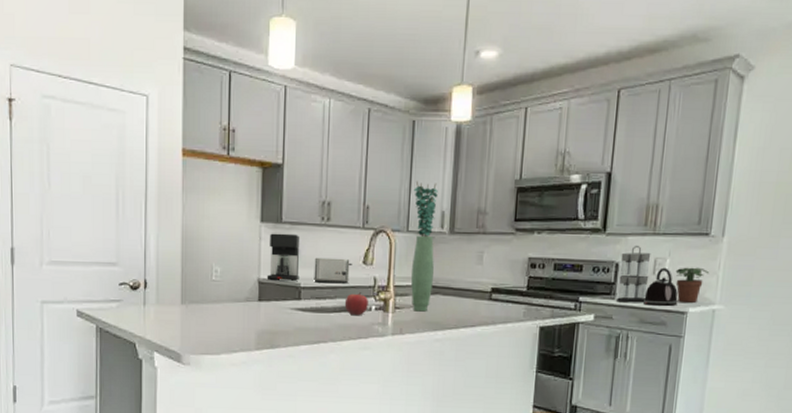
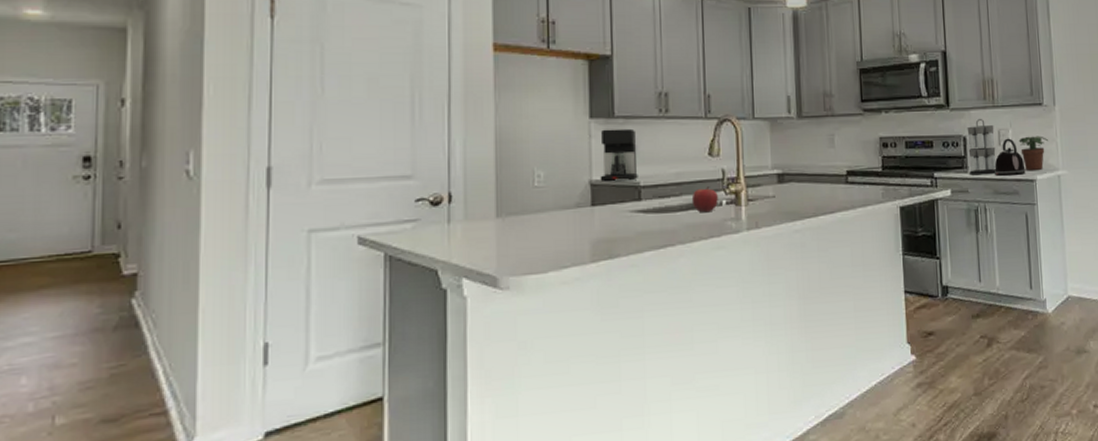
toaster: present [314,257,353,284] -> none [654,151,697,180]
vase: present [410,181,438,312] -> none [756,67,786,202]

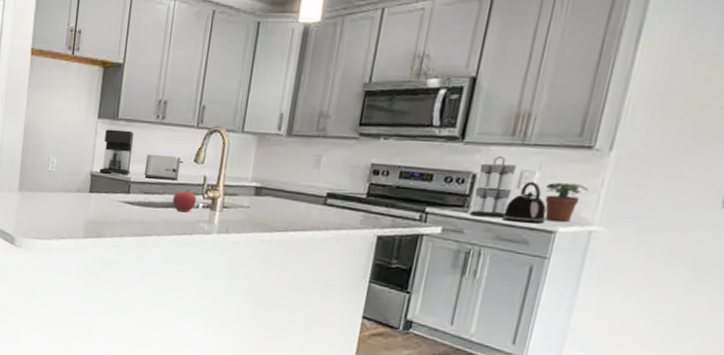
toaster: none [654,151,697,180] -> present [144,154,184,181]

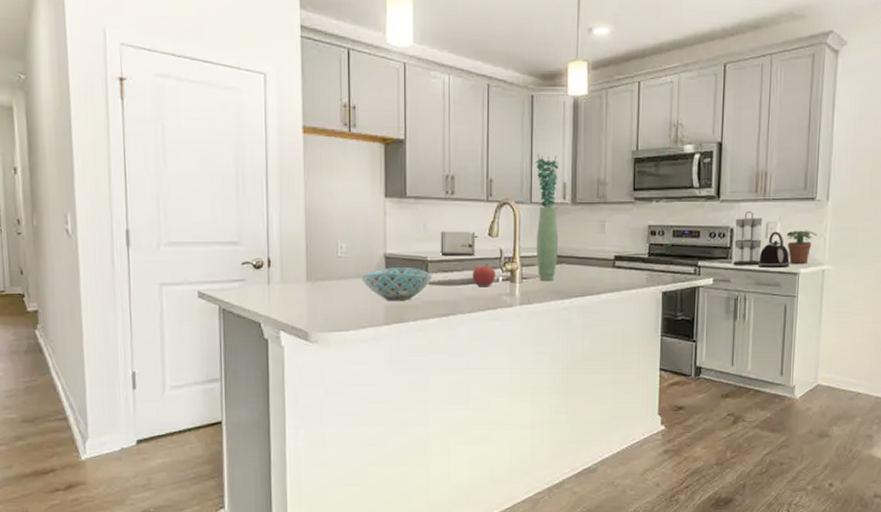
bowl: none [66,185,134,217] -> present [360,268,433,300]
coffee maker: present [99,129,134,176] -> none [393,208,426,256]
vase: none [240,82,278,213] -> present [535,154,559,281]

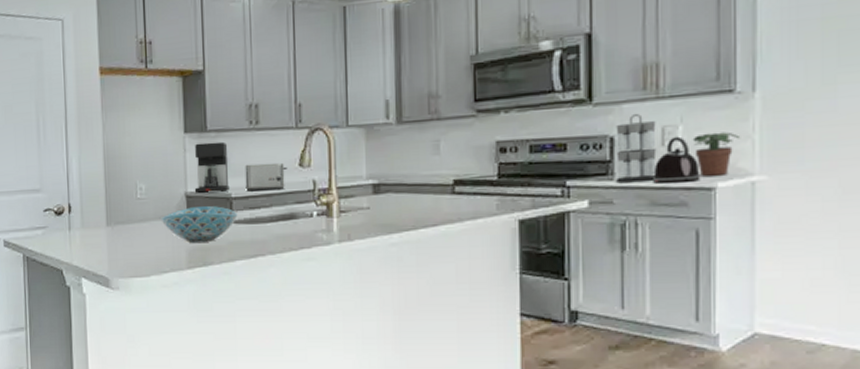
coffee maker: none [393,208,426,256] -> present [194,141,230,193]
fruit: present [472,264,495,287] -> none [281,198,309,224]
vase: present [535,154,559,281] -> none [350,70,382,214]

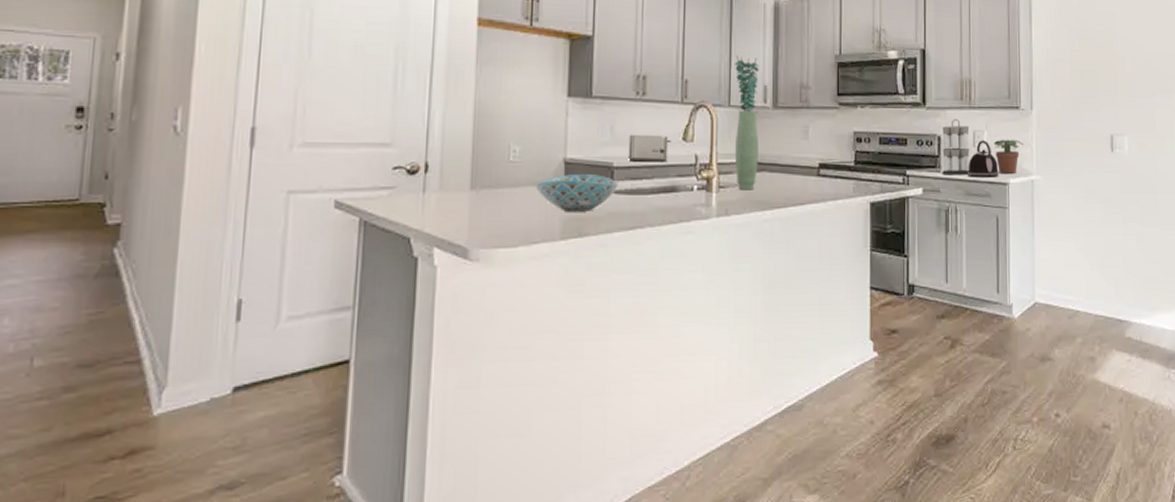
coffee maker: present [194,141,230,193] -> none [574,108,612,161]
vase: none [350,70,382,214] -> present [734,55,759,190]

